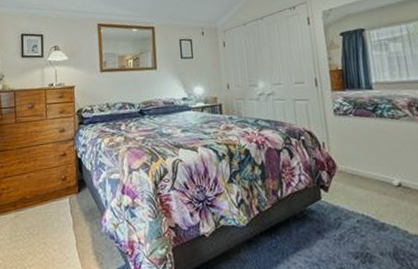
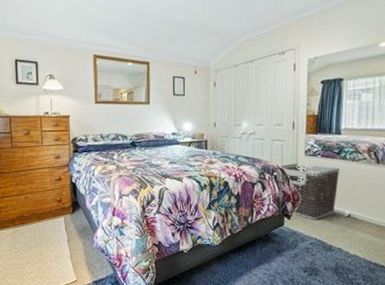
clothes hamper: none [307,125,381,191] -> present [280,164,340,220]

